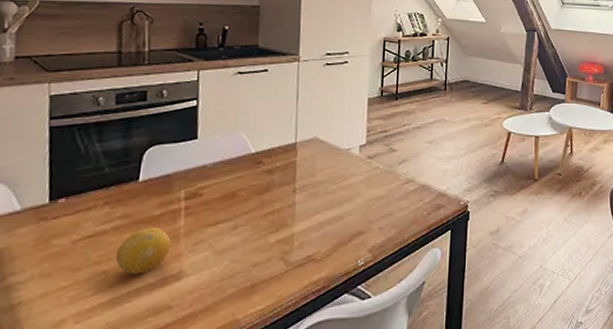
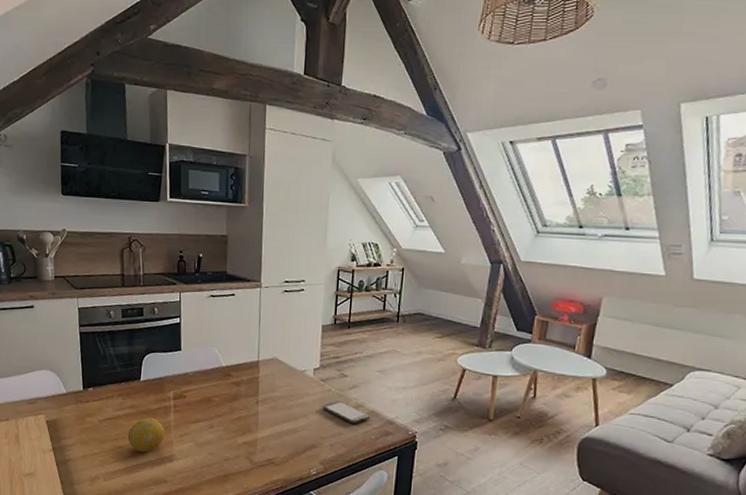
smartphone: none [370,178,422,202] -> present [322,401,371,424]

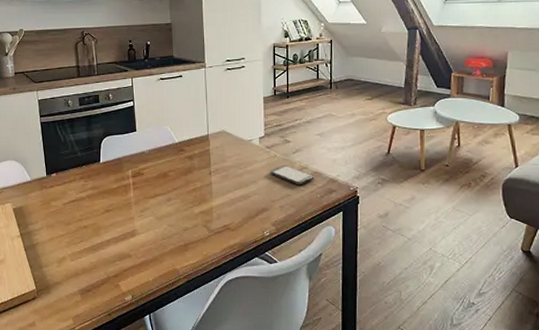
fruit: present [127,417,165,453] -> none [91,196,126,231]

